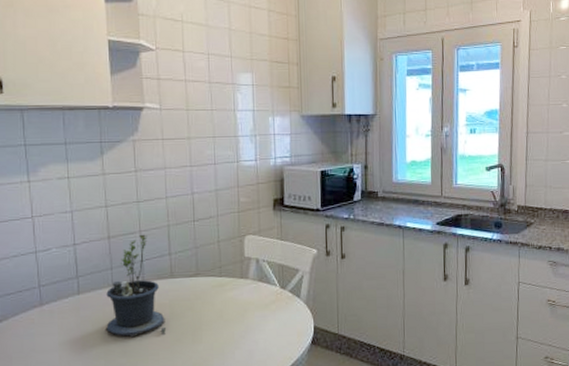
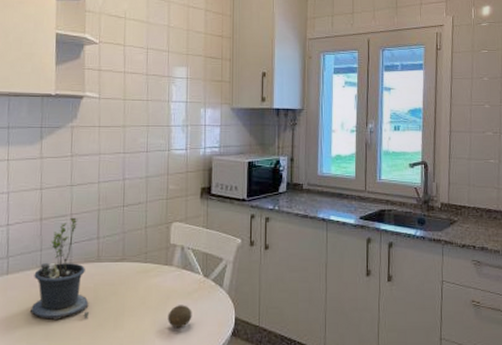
fruit: none [246,316,271,339] -> present [167,305,192,328]

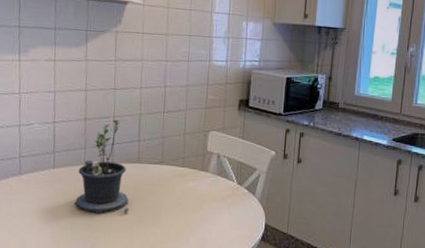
fruit: present [167,305,192,328] -> none [201,208,225,229]

